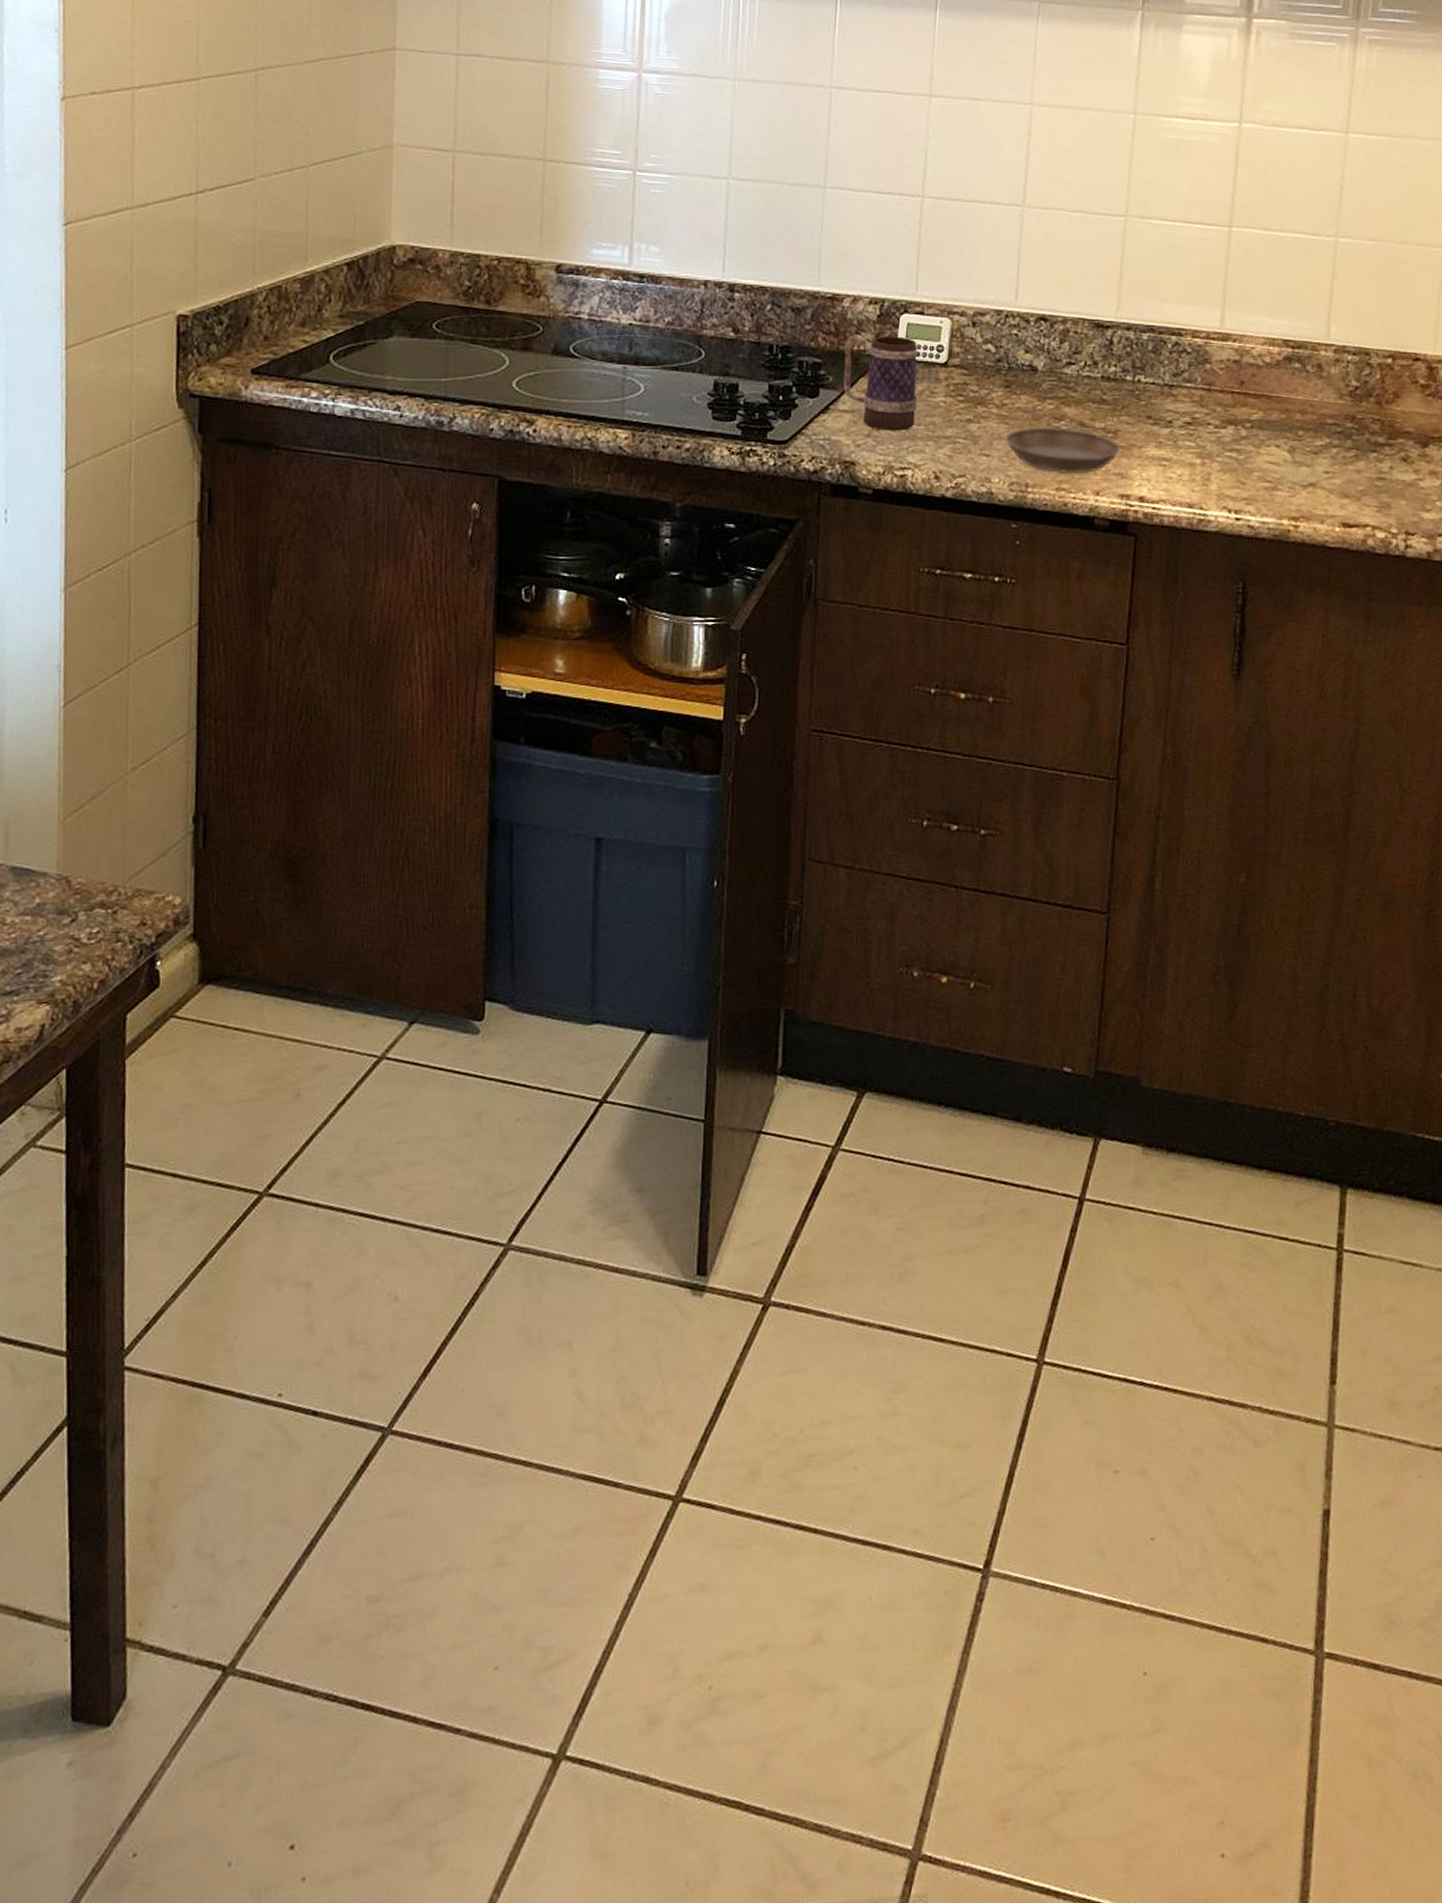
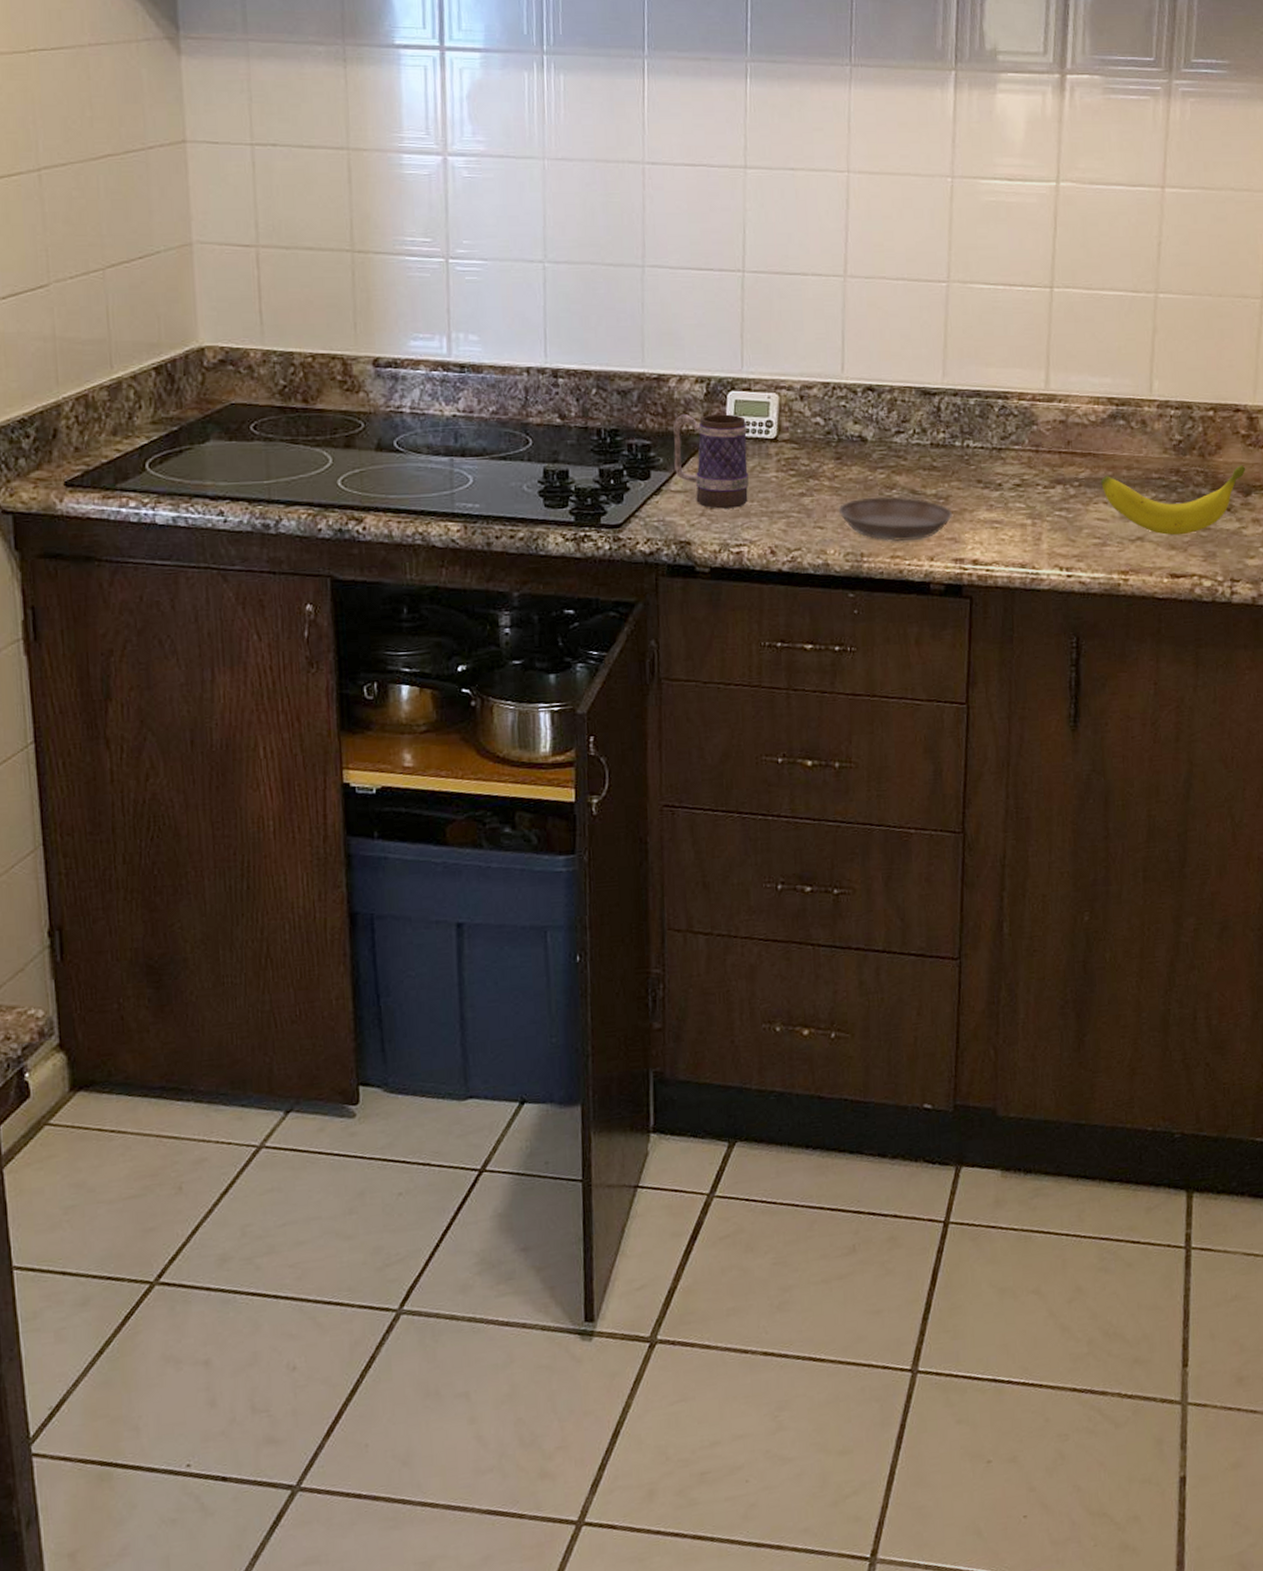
banana: none [1274,415,1424,484] -> present [1101,465,1246,536]

